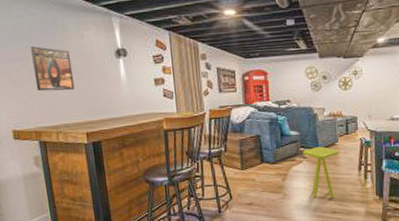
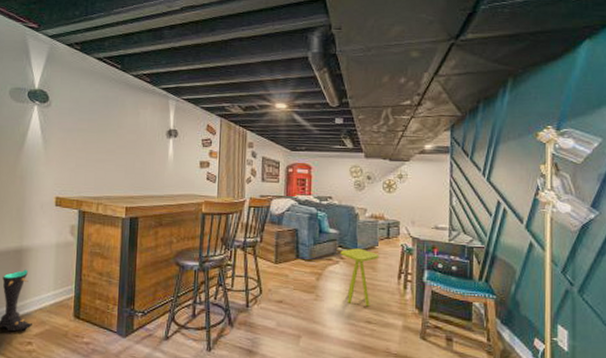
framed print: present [31,46,75,92] -> none [87,119,125,164]

